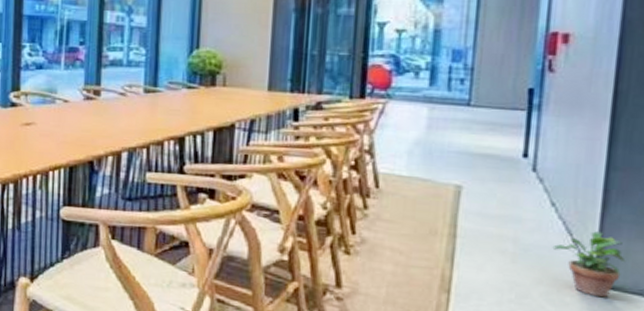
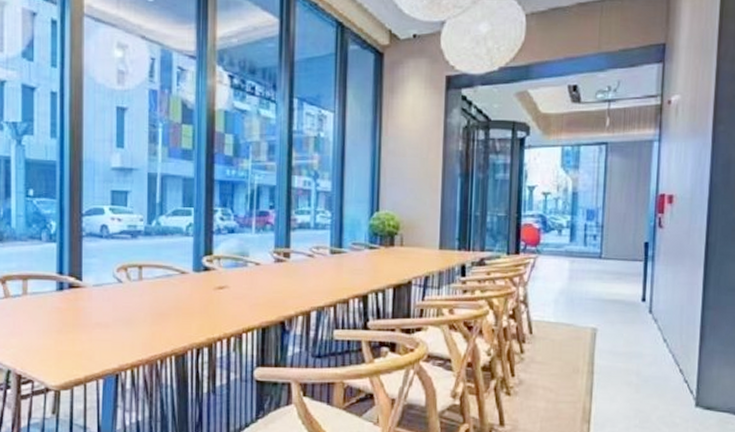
potted plant: present [552,231,626,298] -> none [665,361,718,417]

